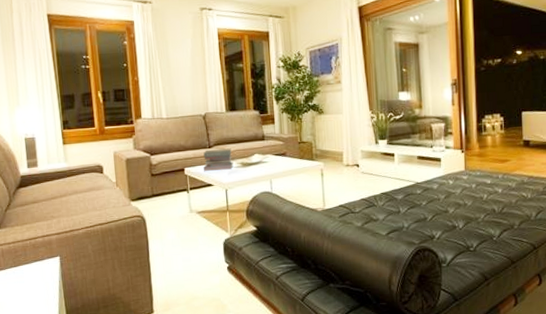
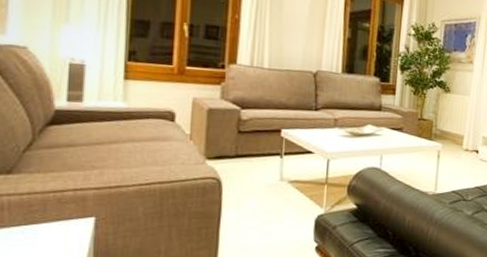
books: present [203,148,234,172] -> none [305,112,342,139]

